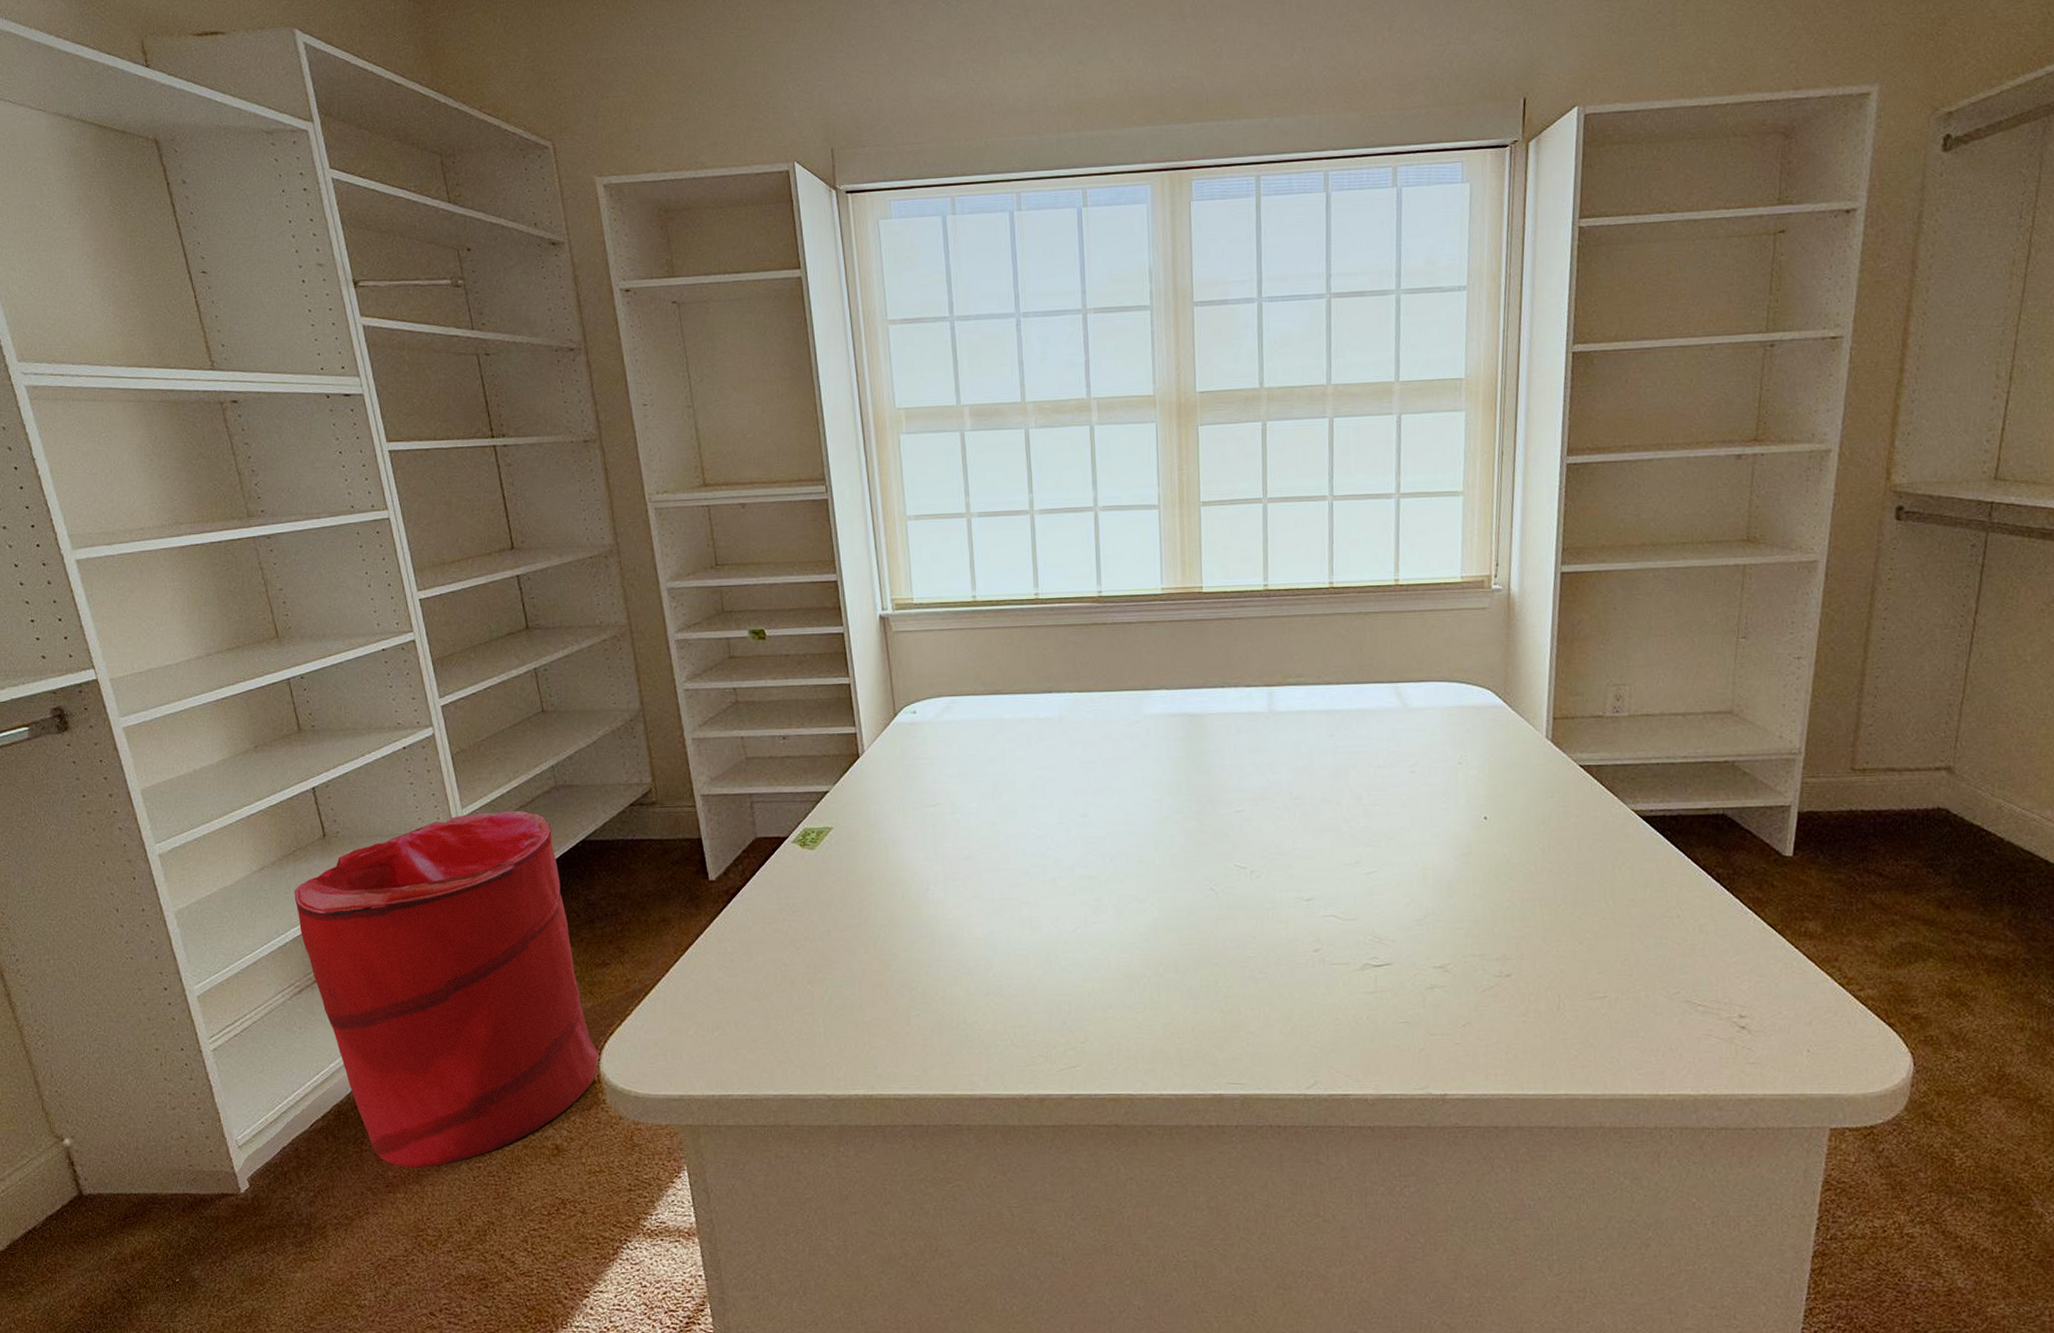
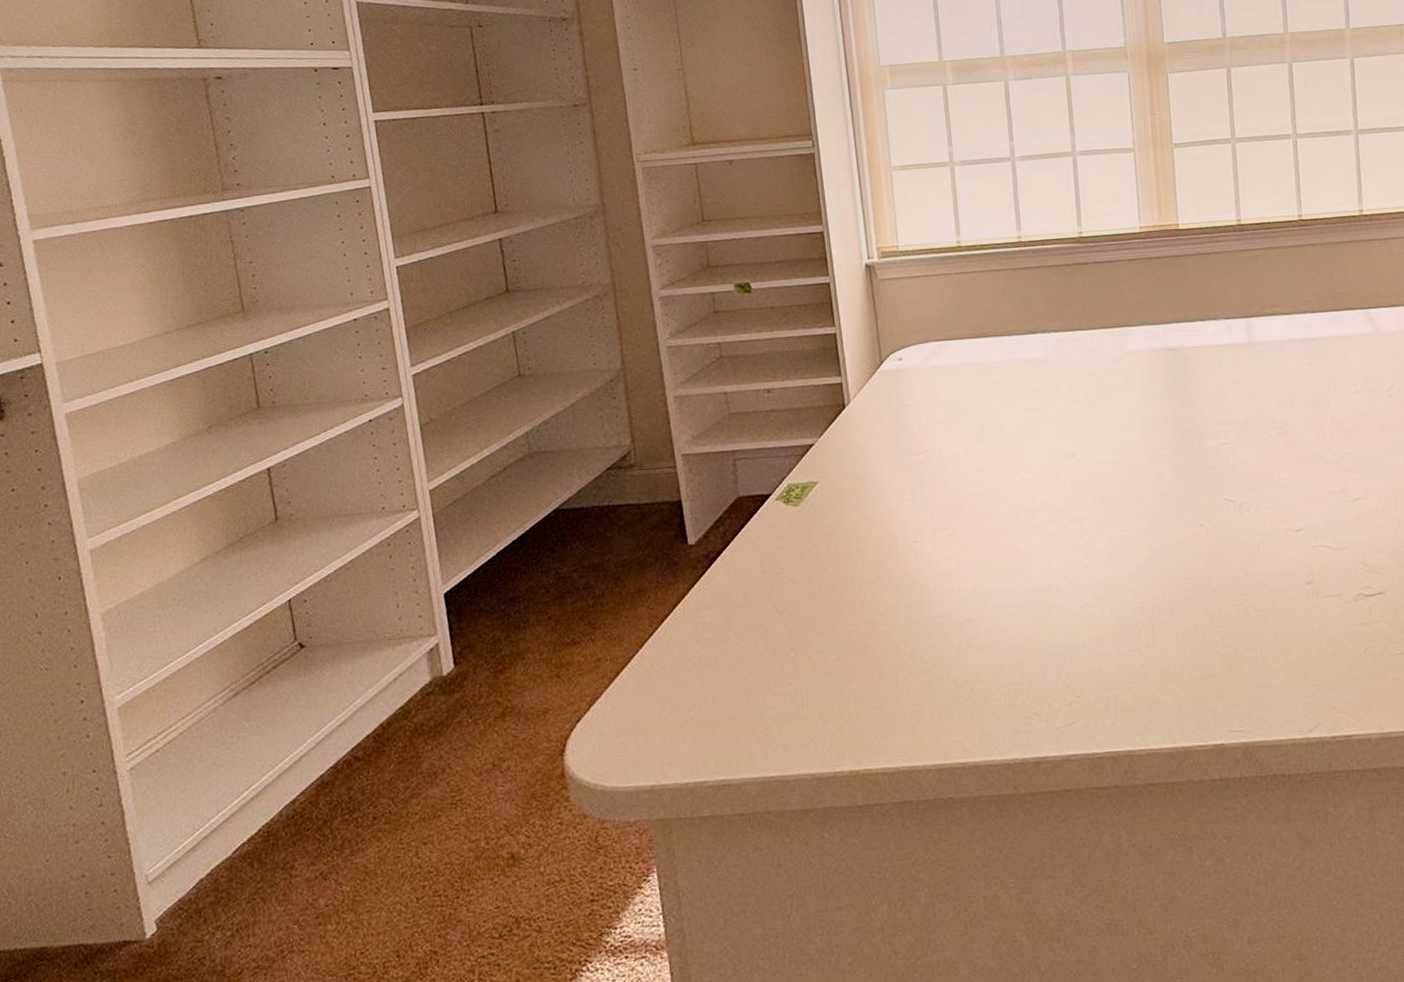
laundry hamper: present [294,810,601,1168] -> none [237,481,566,893]

